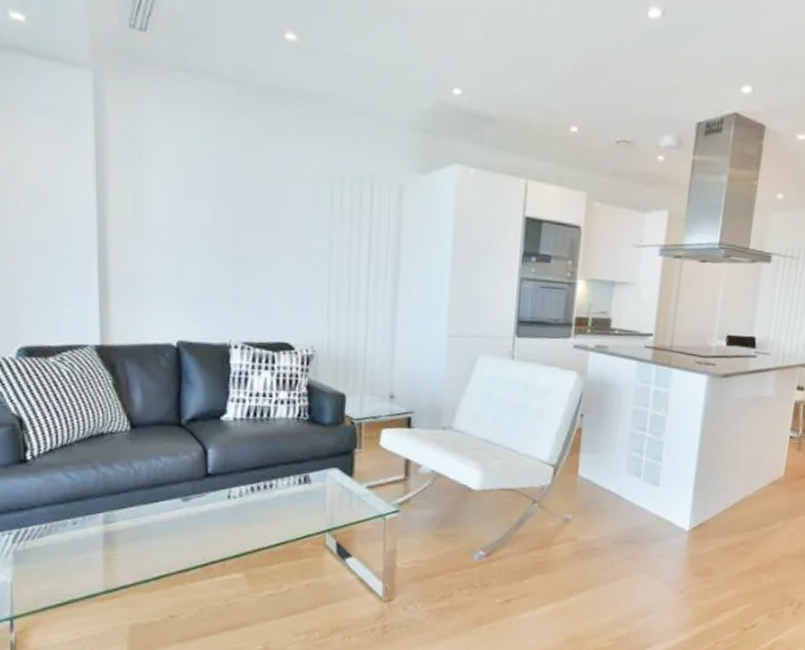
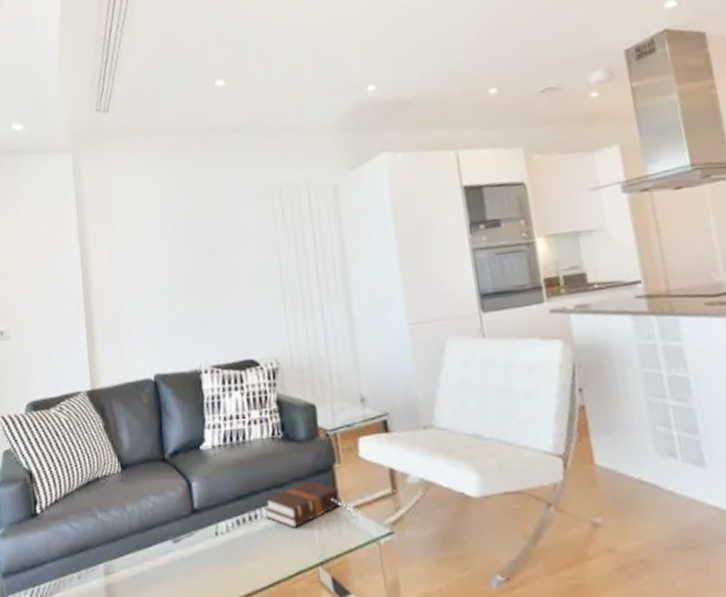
hardback book: none [280,460,356,499] -> present [264,480,342,528]

